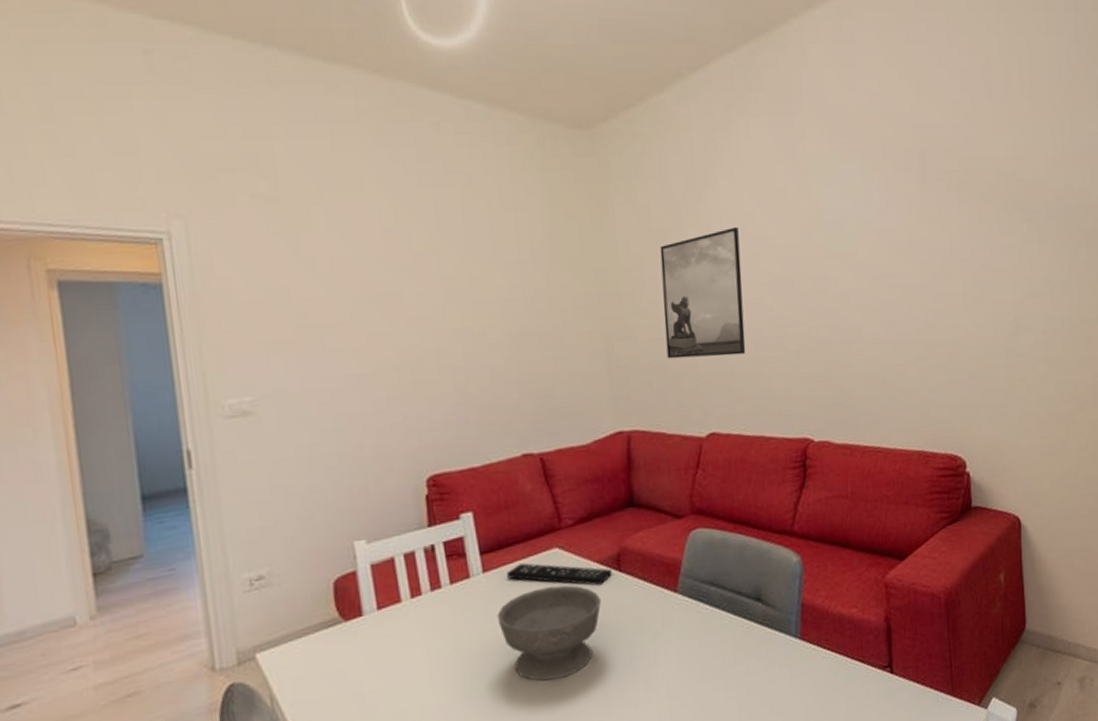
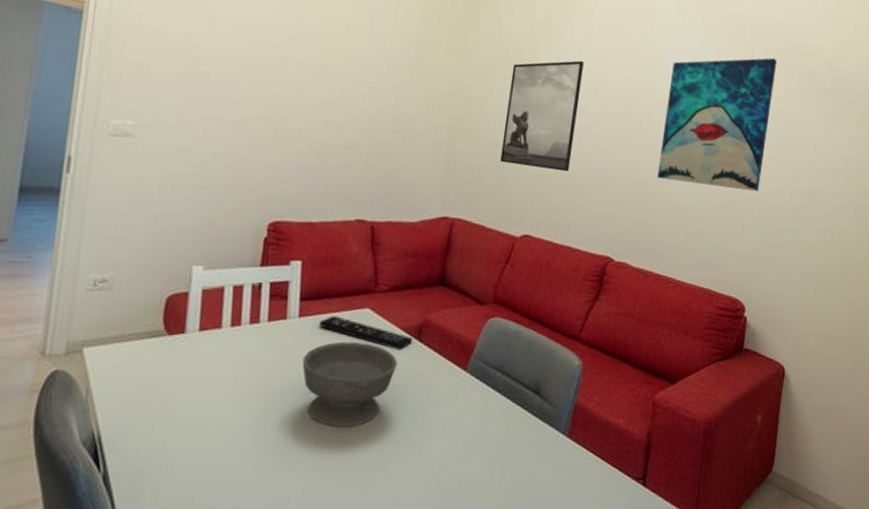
wall art: none [838,180,959,342] -> present [657,57,778,192]

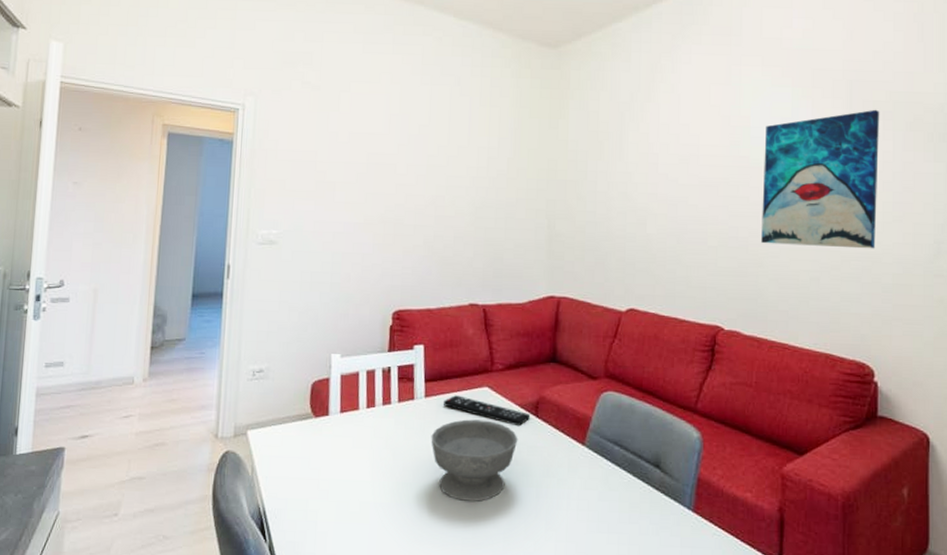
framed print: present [500,60,584,172] -> none [599,134,673,244]

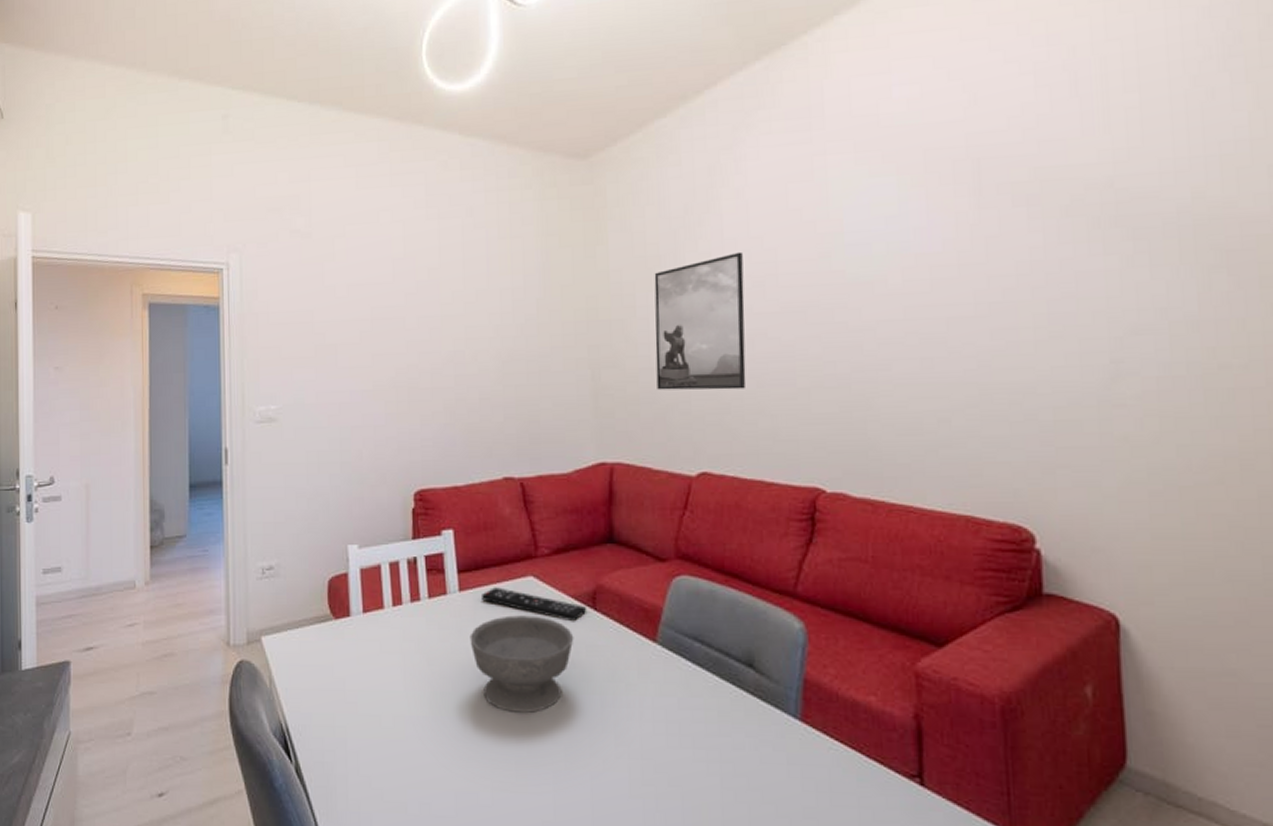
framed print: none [599,134,673,244] -> present [654,251,746,390]
wall art: present [761,109,880,249] -> none [864,193,1027,380]

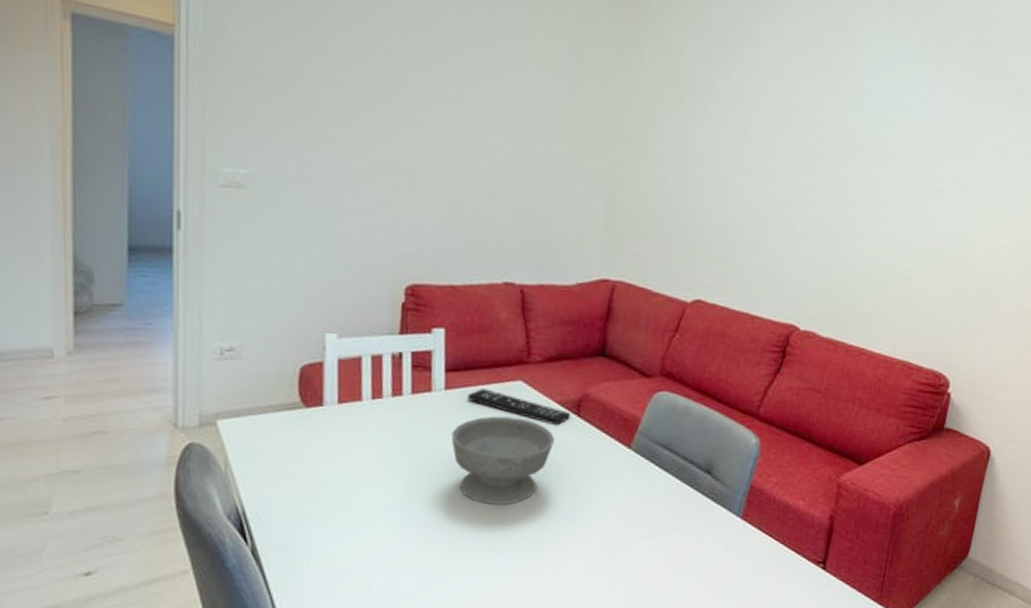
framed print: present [654,251,746,390] -> none [668,90,771,227]

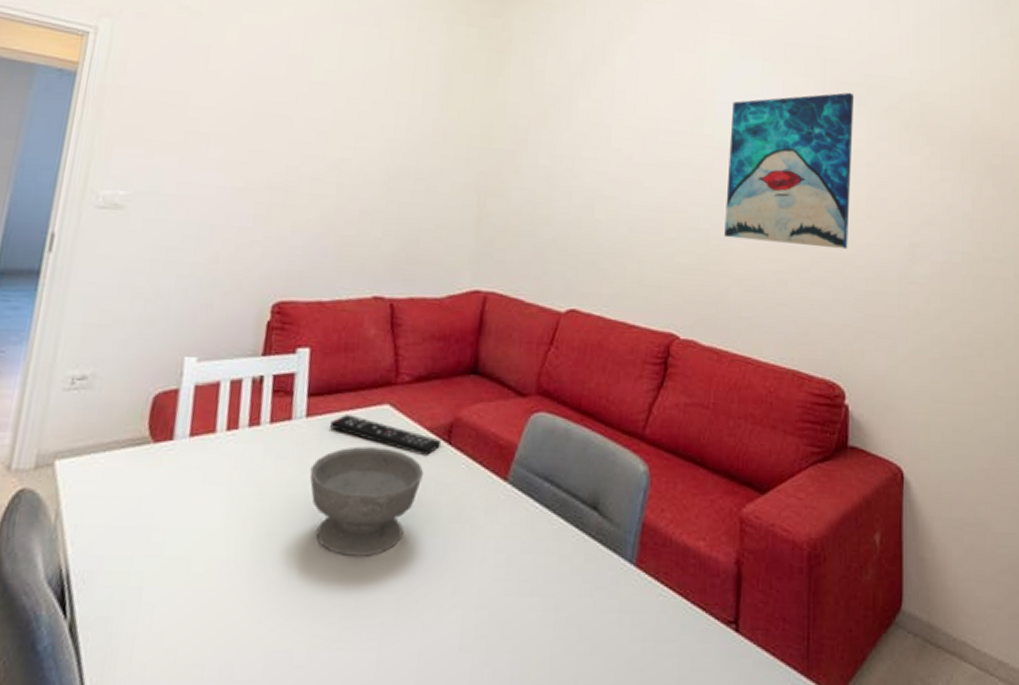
wall art: none [854,83,1012,250] -> present [724,92,855,250]

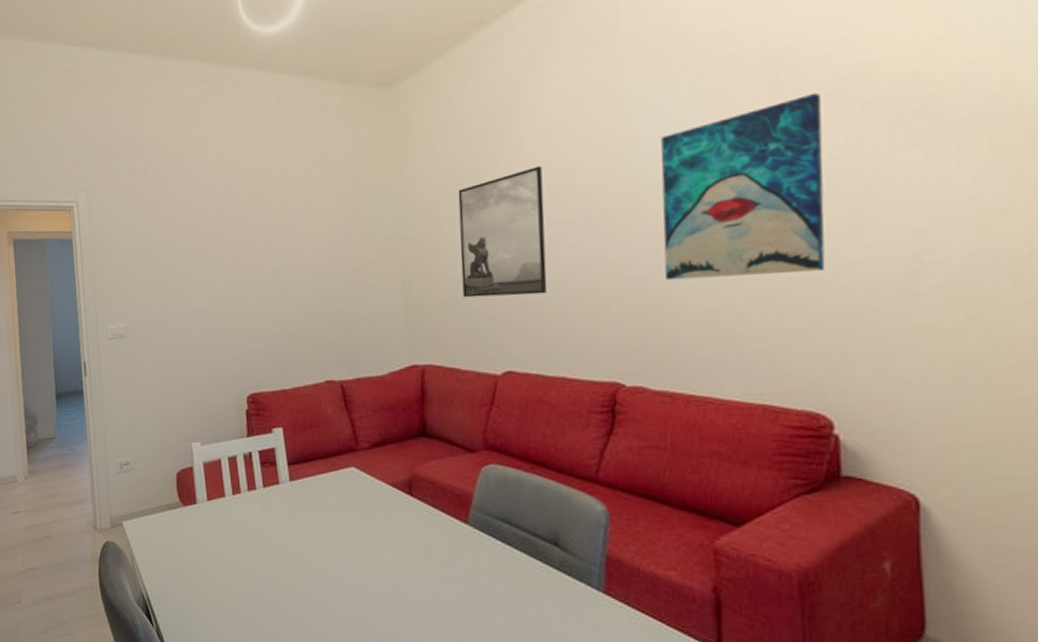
bowl: present [309,446,424,556] -> none [300,501,393,585]
remote control: present [329,414,442,457] -> none [309,477,405,507]
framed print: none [538,104,629,233] -> present [458,165,548,298]

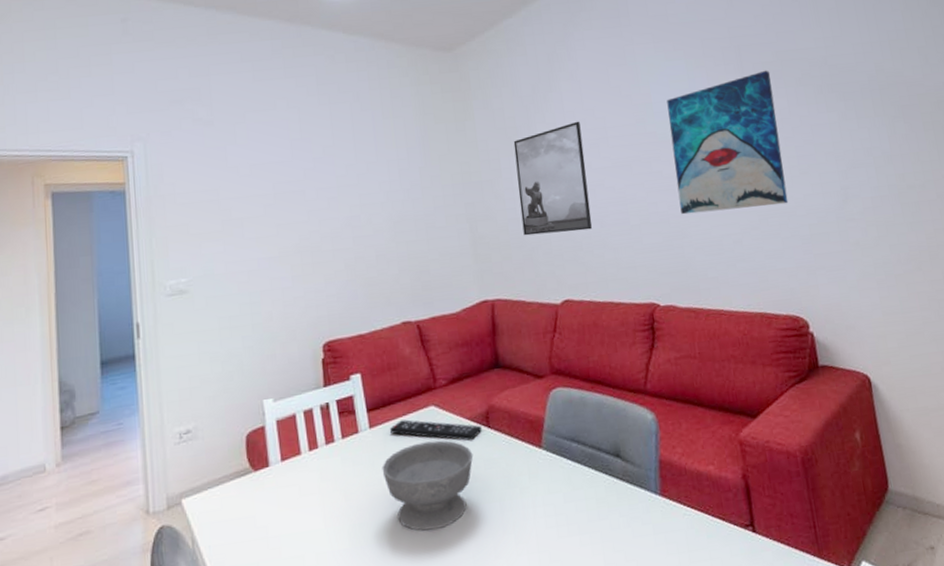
bowl: none [300,501,393,585] -> present [382,440,473,531]
remote control: none [309,477,405,507] -> present [389,419,483,441]

